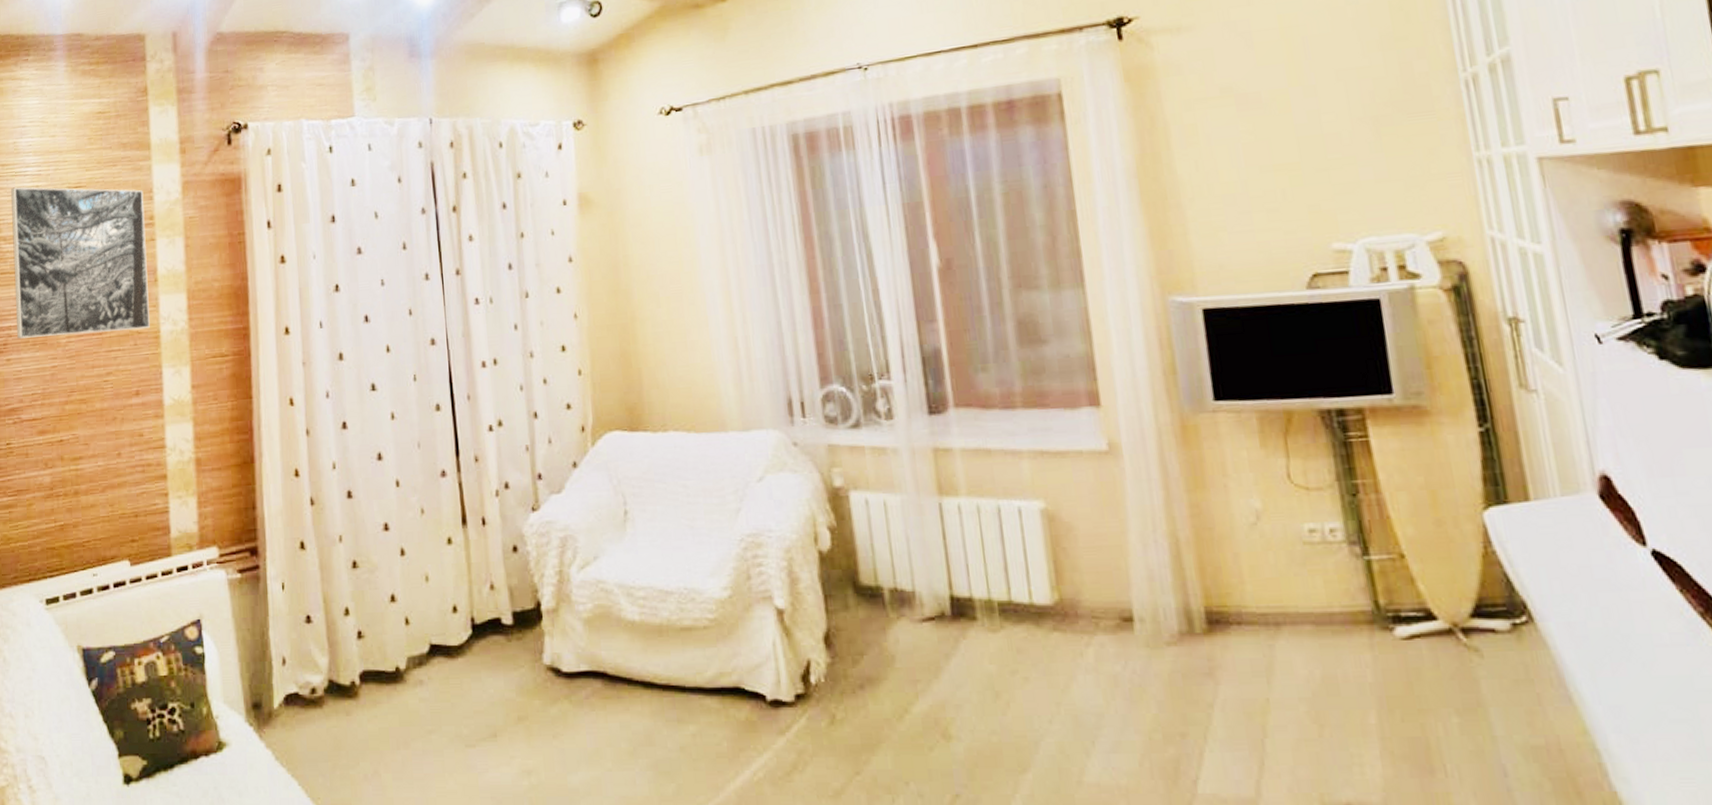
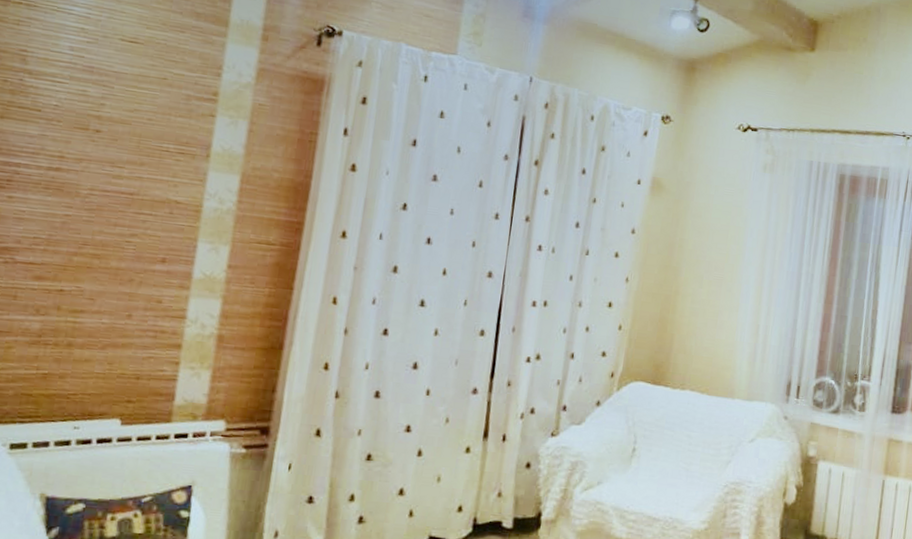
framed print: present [11,187,150,339] -> none [26,22,211,201]

